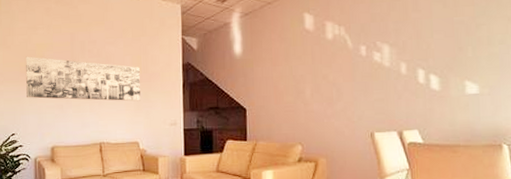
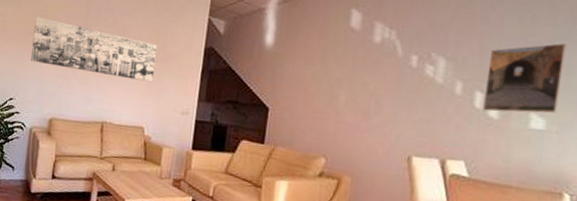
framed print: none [424,19,486,85] -> present [482,43,567,114]

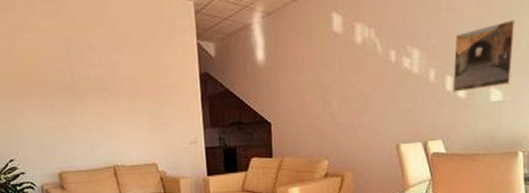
wall art: present [31,16,157,83] -> none [12,67,155,119]

